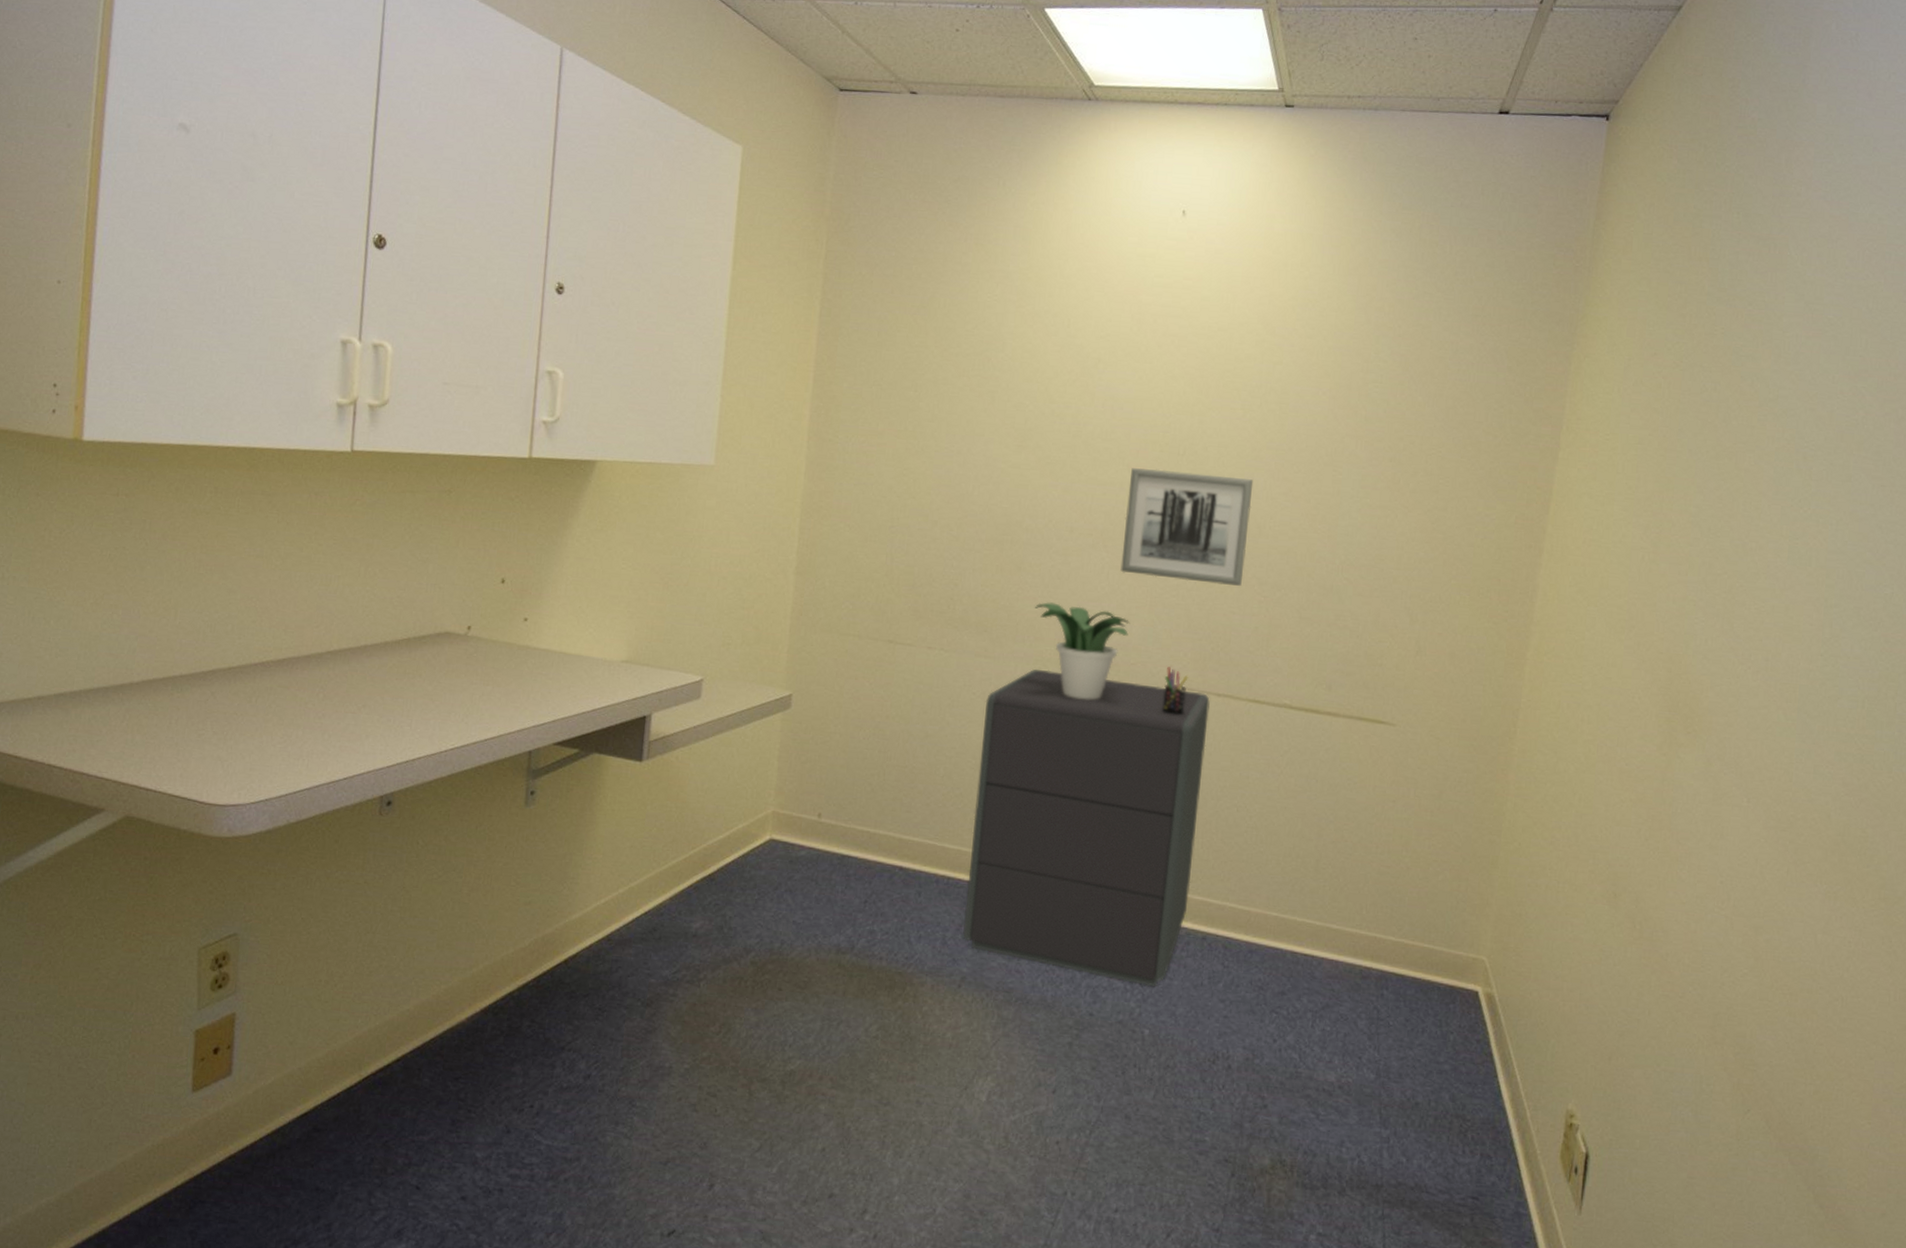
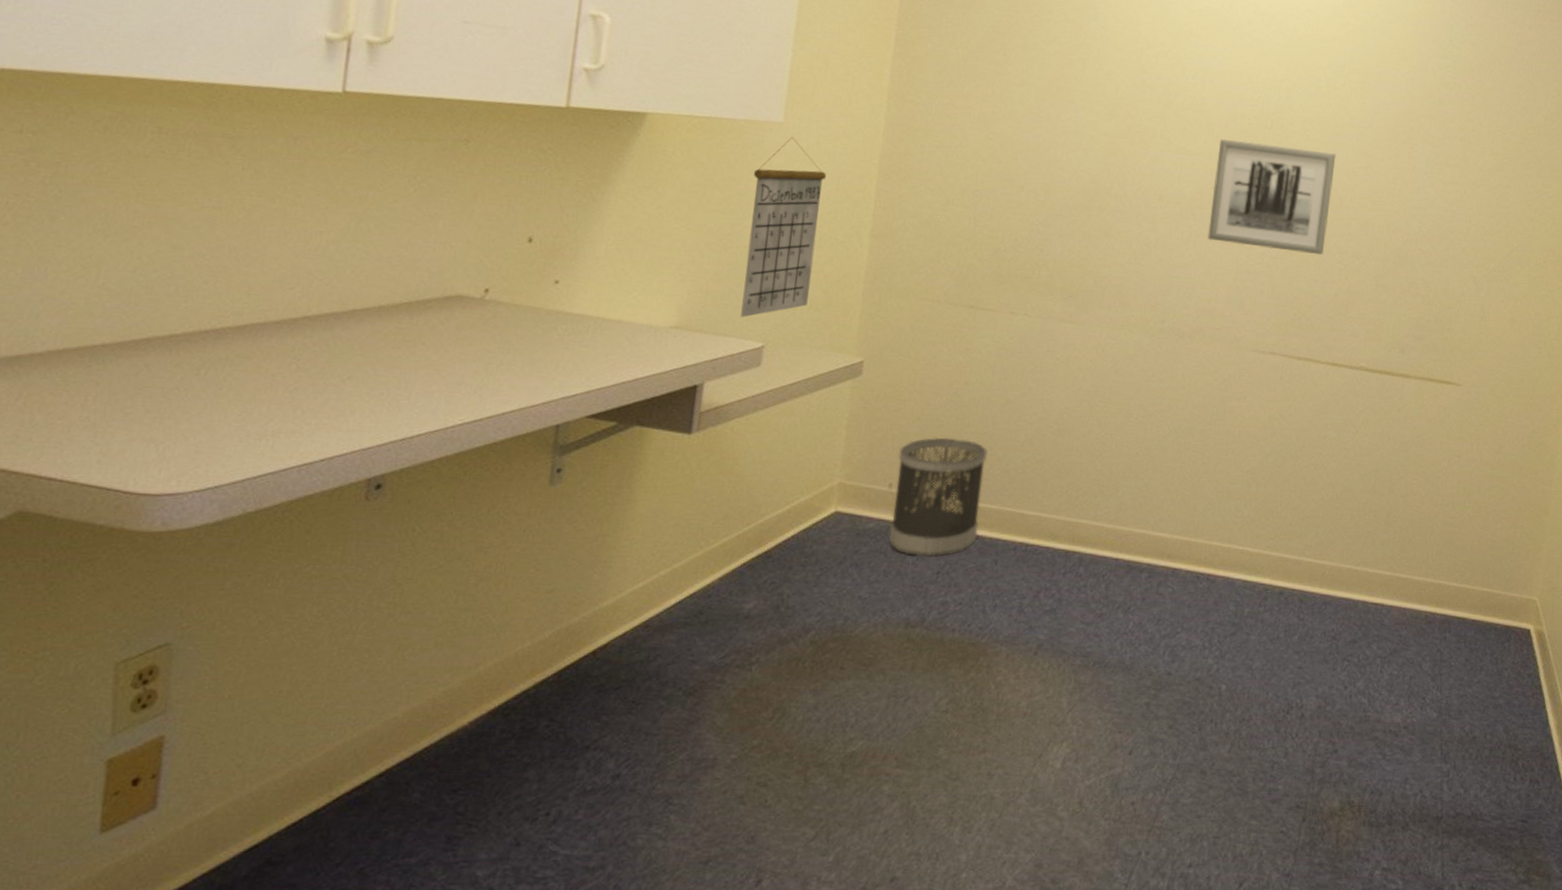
calendar: none [681,478,755,652] -> present [740,136,827,318]
wastebasket: none [819,769,909,887] -> present [888,437,988,558]
filing cabinet: present [963,669,1210,987] -> none [1040,334,1291,643]
potted plant: present [1035,602,1131,700] -> none [1122,268,1216,364]
pen holder: present [1162,667,1189,716] -> none [1245,331,1271,379]

